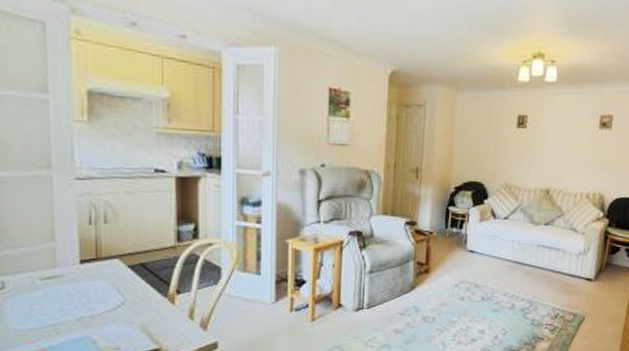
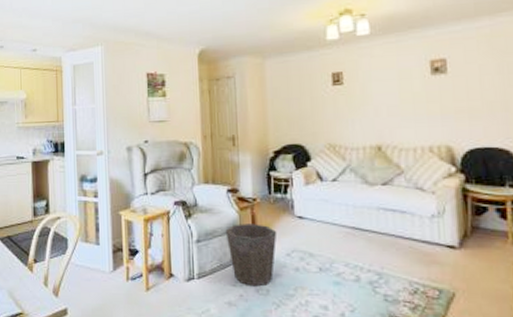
waste bin: none [399,256,449,315] -> present [225,224,277,287]

